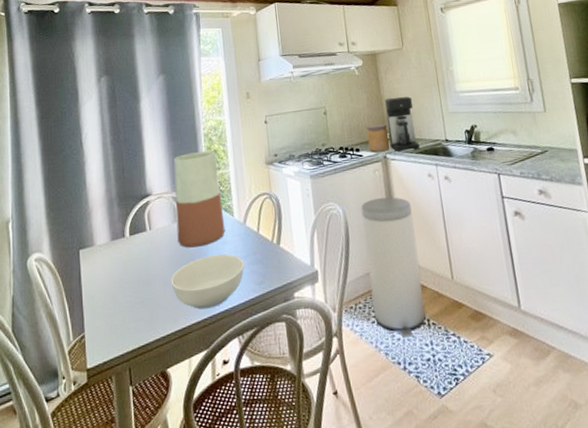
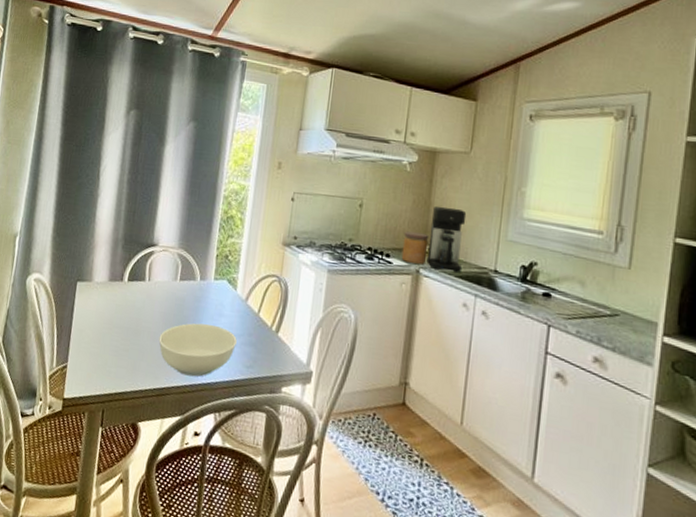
vase: present [173,151,225,248] -> none [174,212,232,312]
pedal bin: present [361,197,426,339] -> none [362,313,434,472]

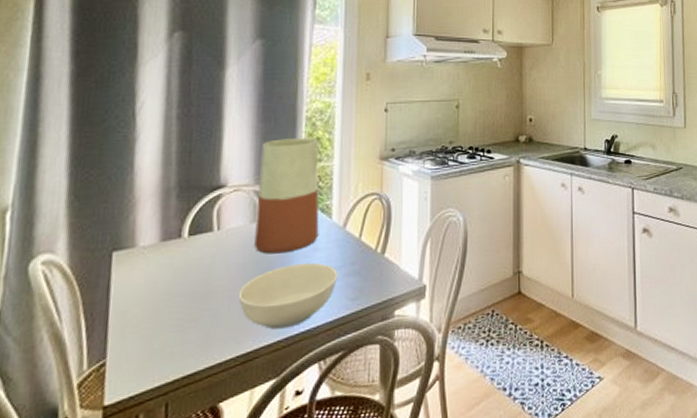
vase: none [174,212,232,312] -> present [254,138,319,254]
jar: present [401,231,429,265] -> none [502,125,525,156]
coffee maker: present [426,205,467,273] -> none [525,97,556,156]

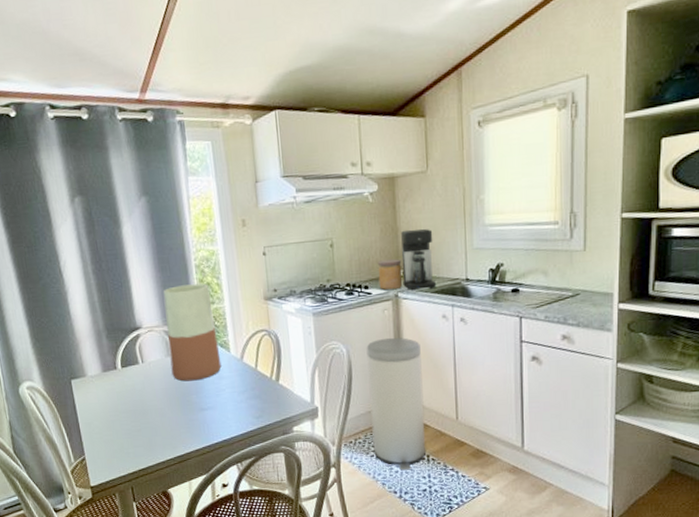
bowl: present [238,263,338,330] -> none [167,388,242,439]
pedal bin: none [484,205,540,362] -> present [366,337,426,472]
jar: none [502,125,525,156] -> present [377,259,403,290]
coffee maker: none [525,97,556,156] -> present [401,228,436,290]

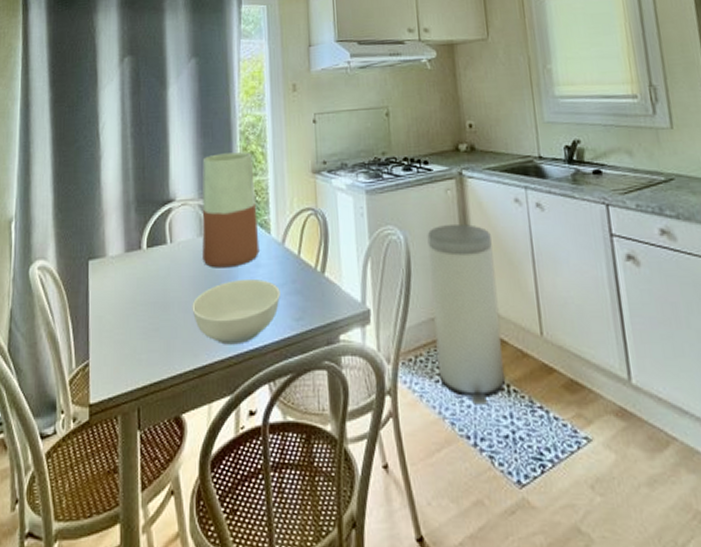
bowl: none [167,388,242,439] -> present [192,279,280,345]
jar: present [377,259,403,290] -> none [438,131,467,167]
coffee maker: present [401,228,436,290] -> none [463,98,505,167]

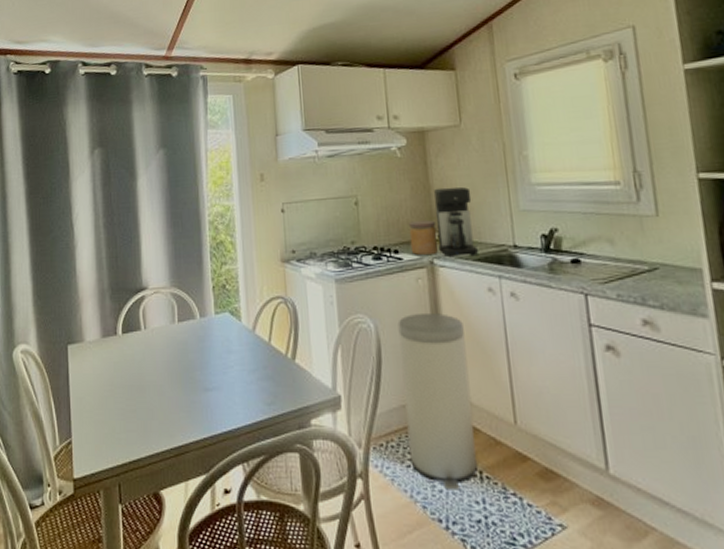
bowl: present [192,279,280,345] -> none [167,365,252,427]
vase: present [202,152,260,268] -> none [173,241,231,354]
jar: none [438,131,467,167] -> present [408,220,439,256]
coffee maker: none [463,98,505,167] -> present [434,186,478,256]

